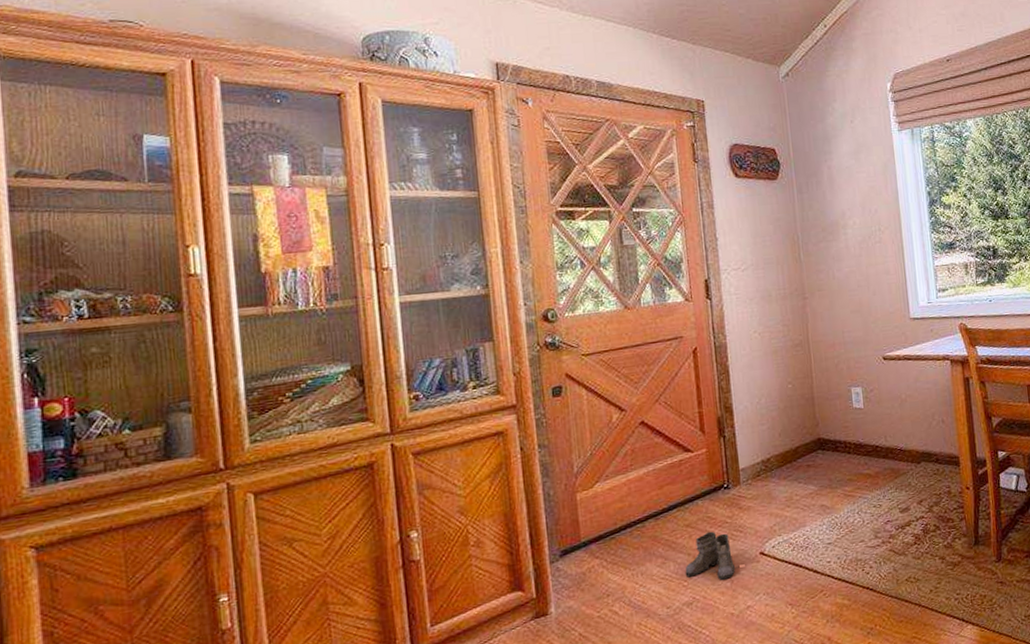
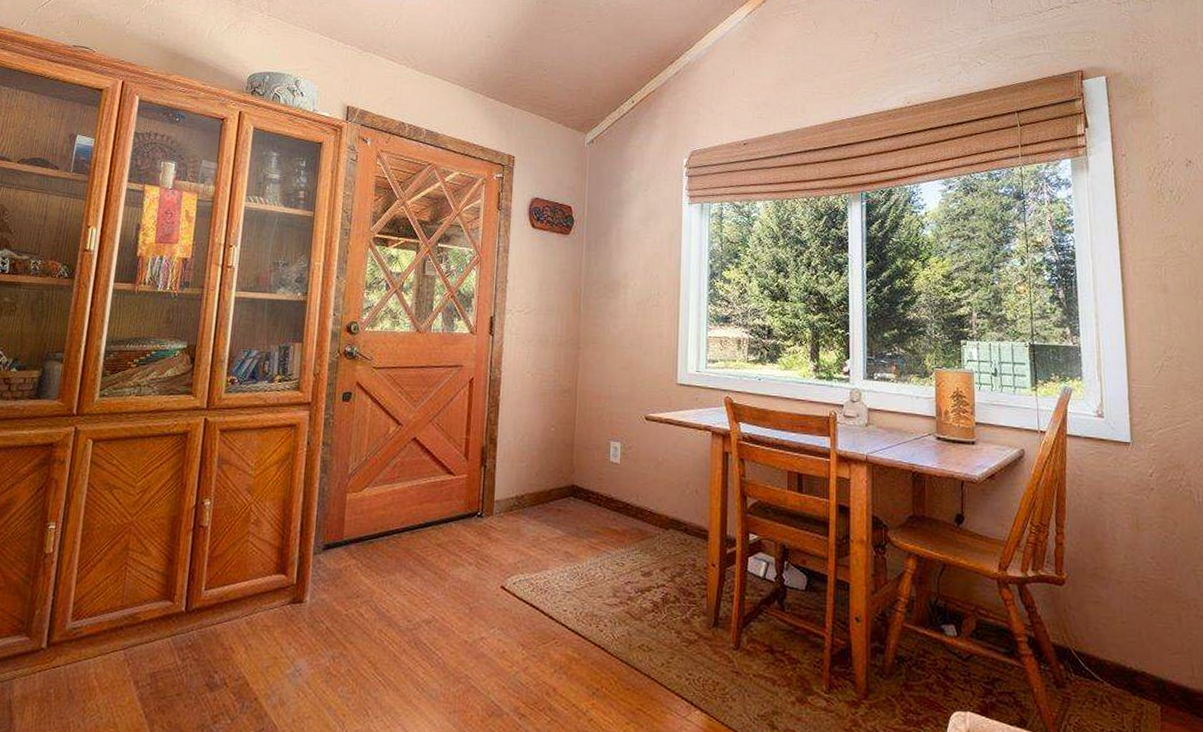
boots: present [685,531,737,580] -> none [429,555,478,606]

